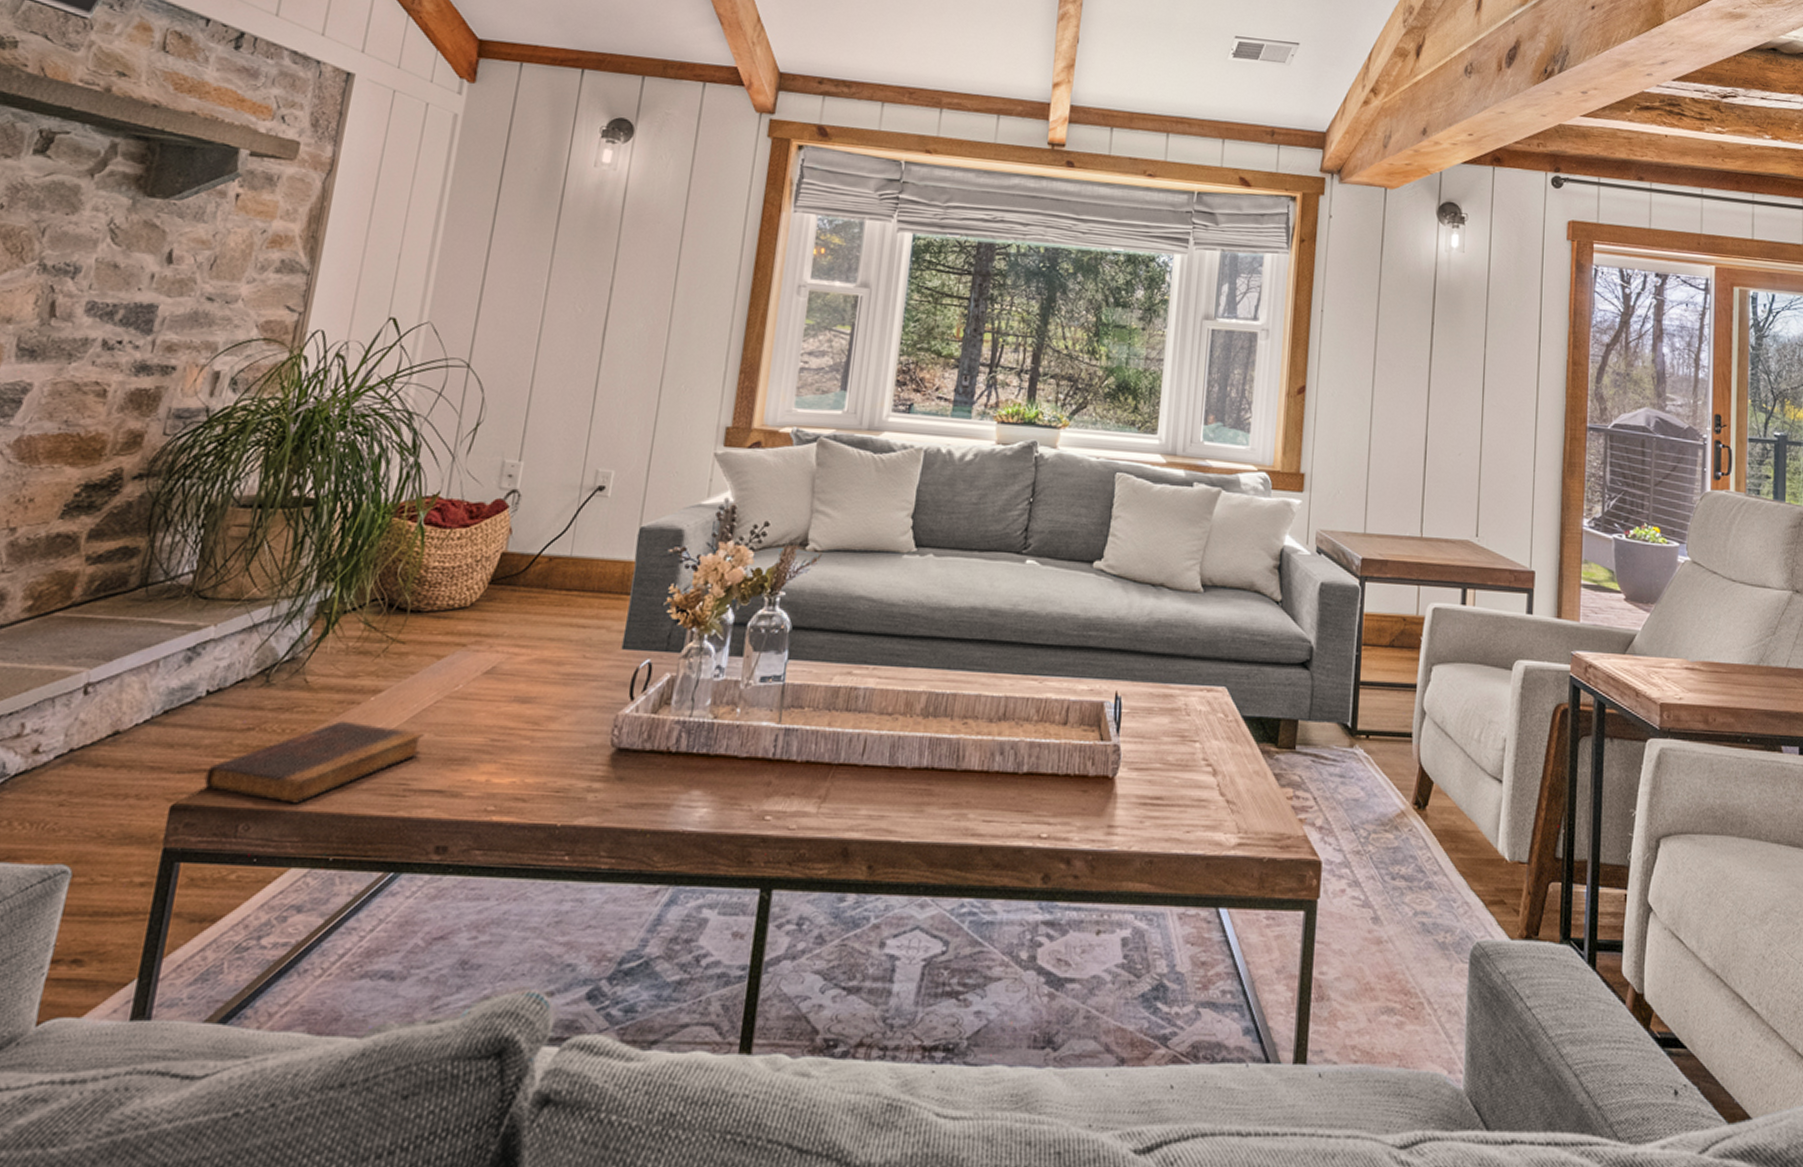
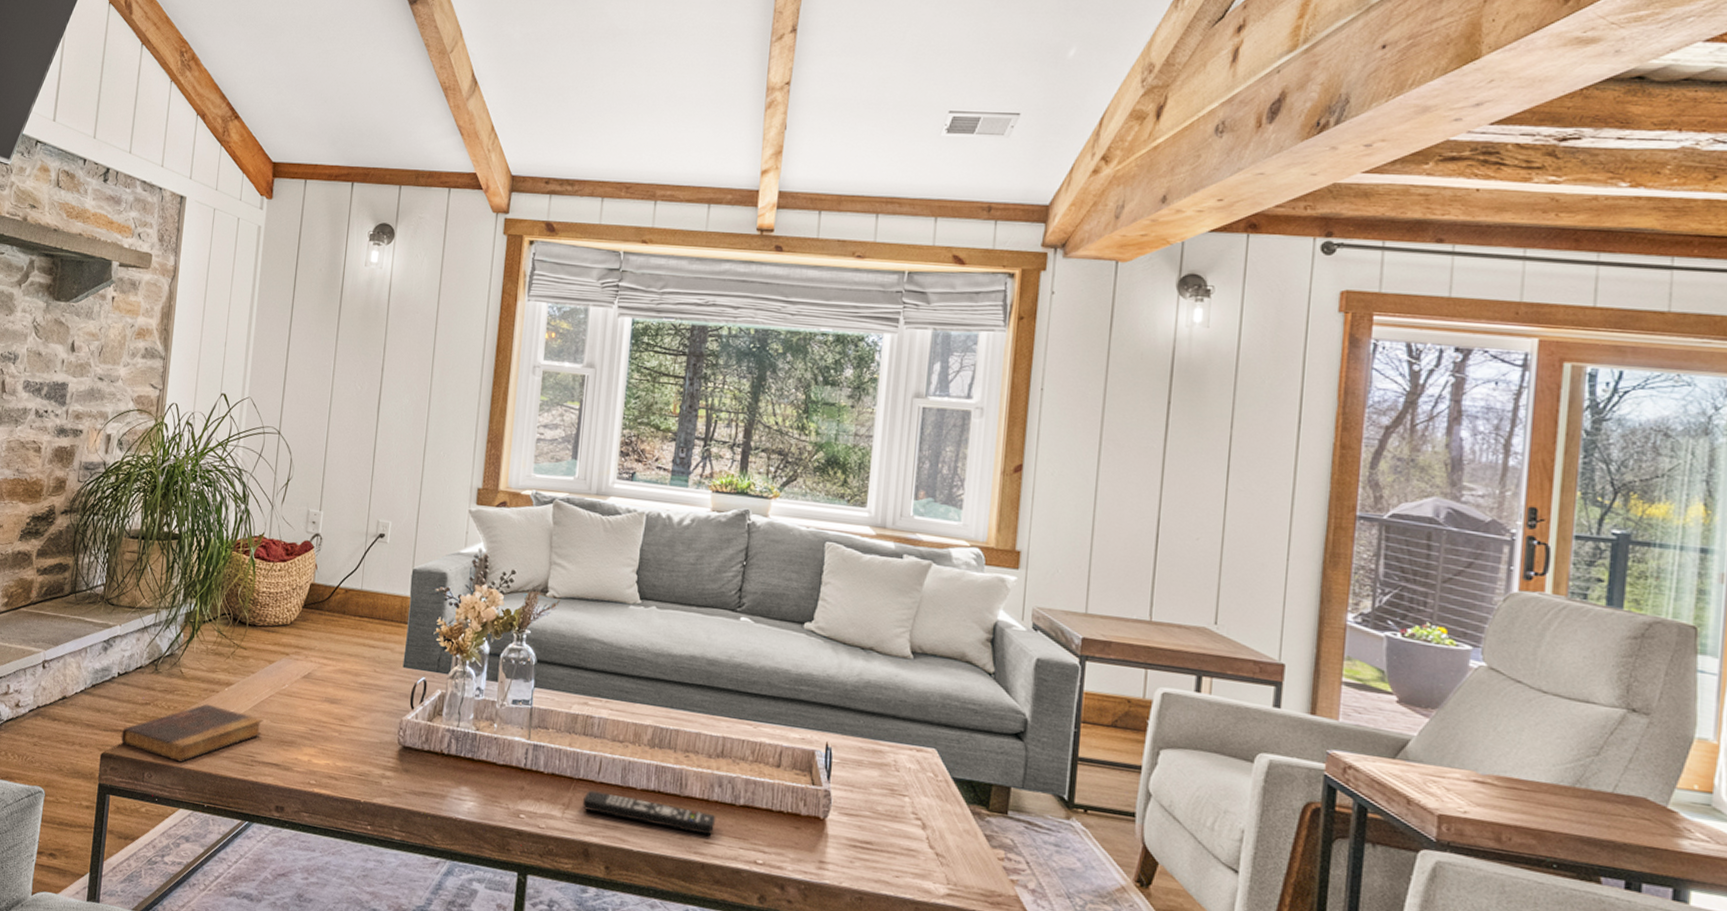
remote control: none [842,776,997,813] -> present [582,790,716,836]

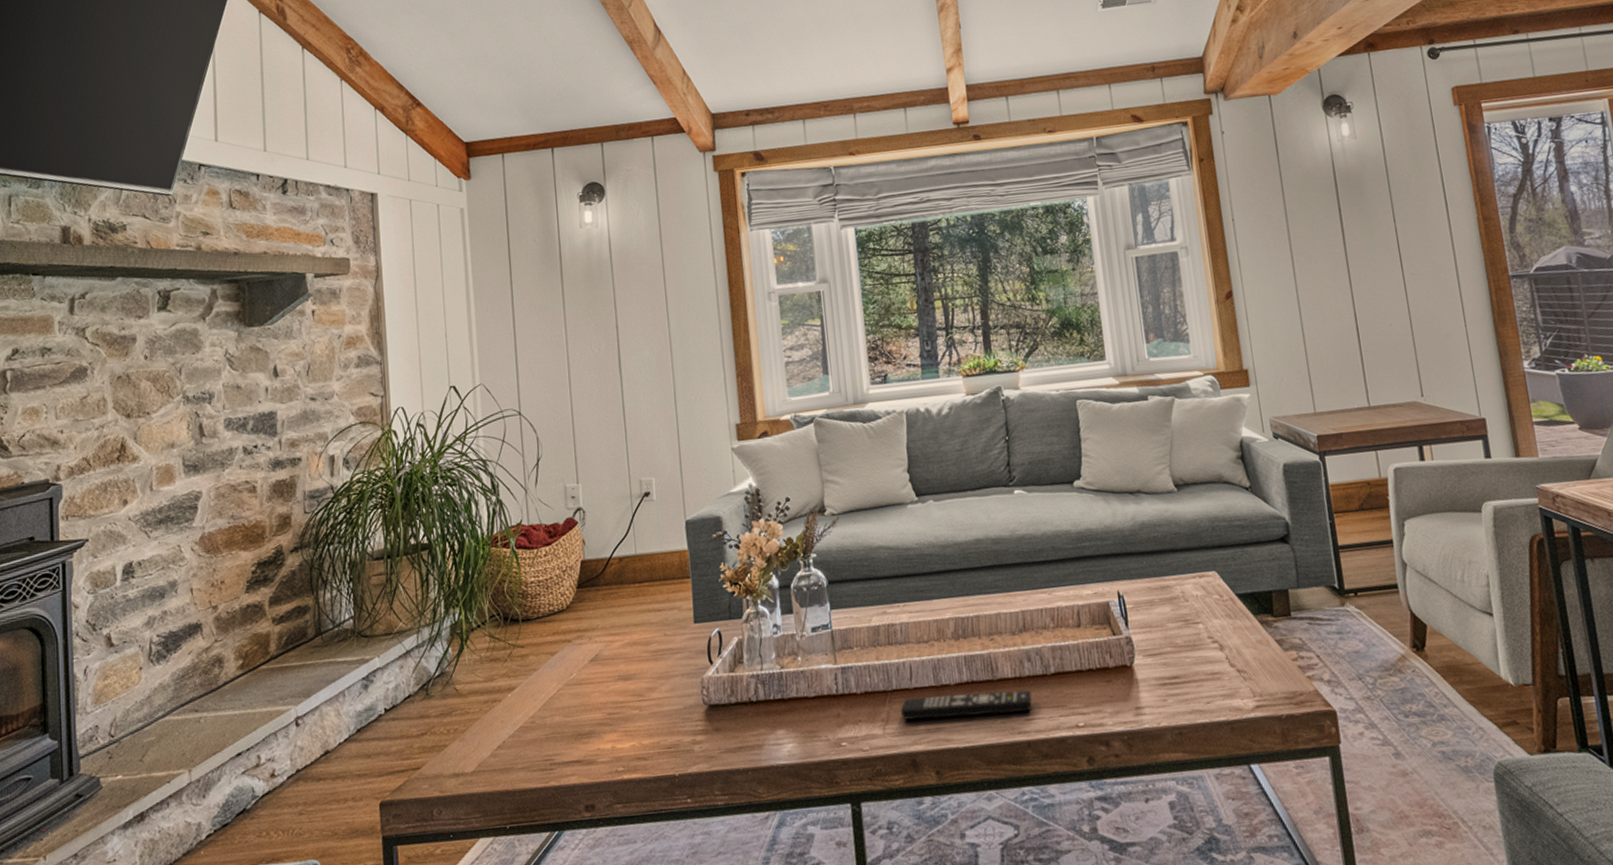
book: present [121,704,263,763] -> none [399,716,556,789]

